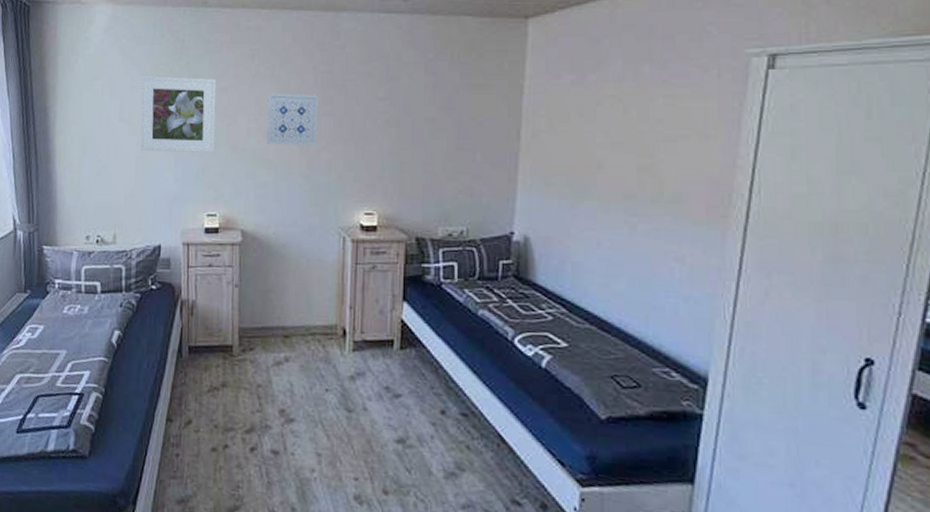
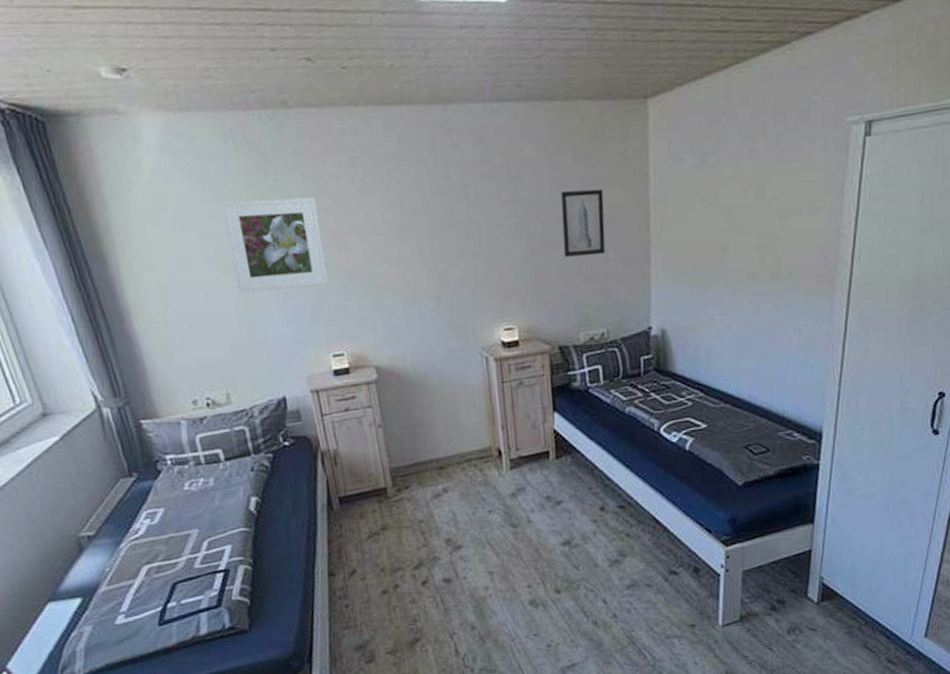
wall art: present [266,92,319,146] -> none [379,204,444,268]
wall art: none [430,93,476,156] -> present [561,188,605,257]

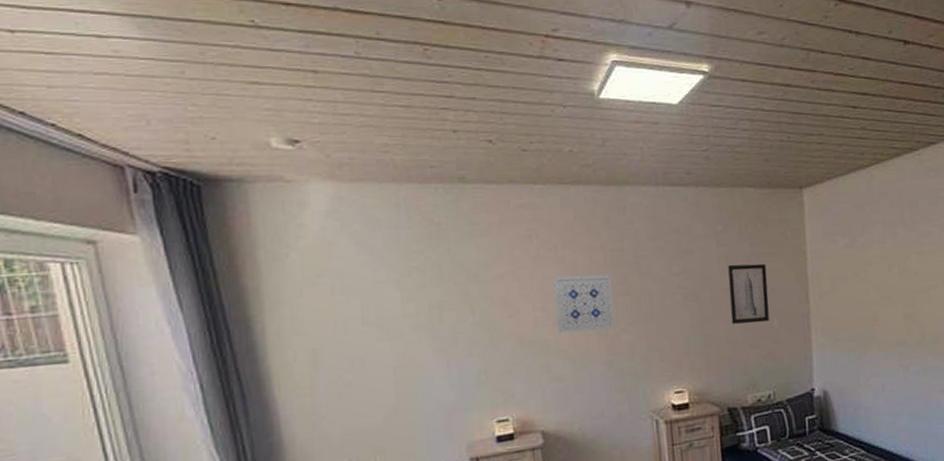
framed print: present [220,197,328,294] -> none [387,265,496,359]
wall art: none [379,204,444,268] -> present [553,274,616,333]

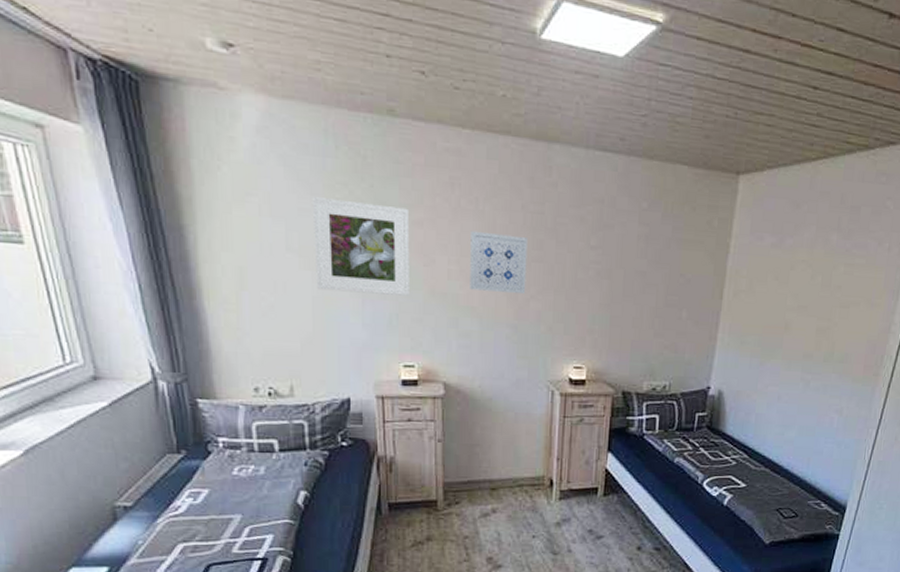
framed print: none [387,265,496,359] -> present [312,197,410,296]
wall art: present [728,263,770,324] -> none [640,246,686,312]

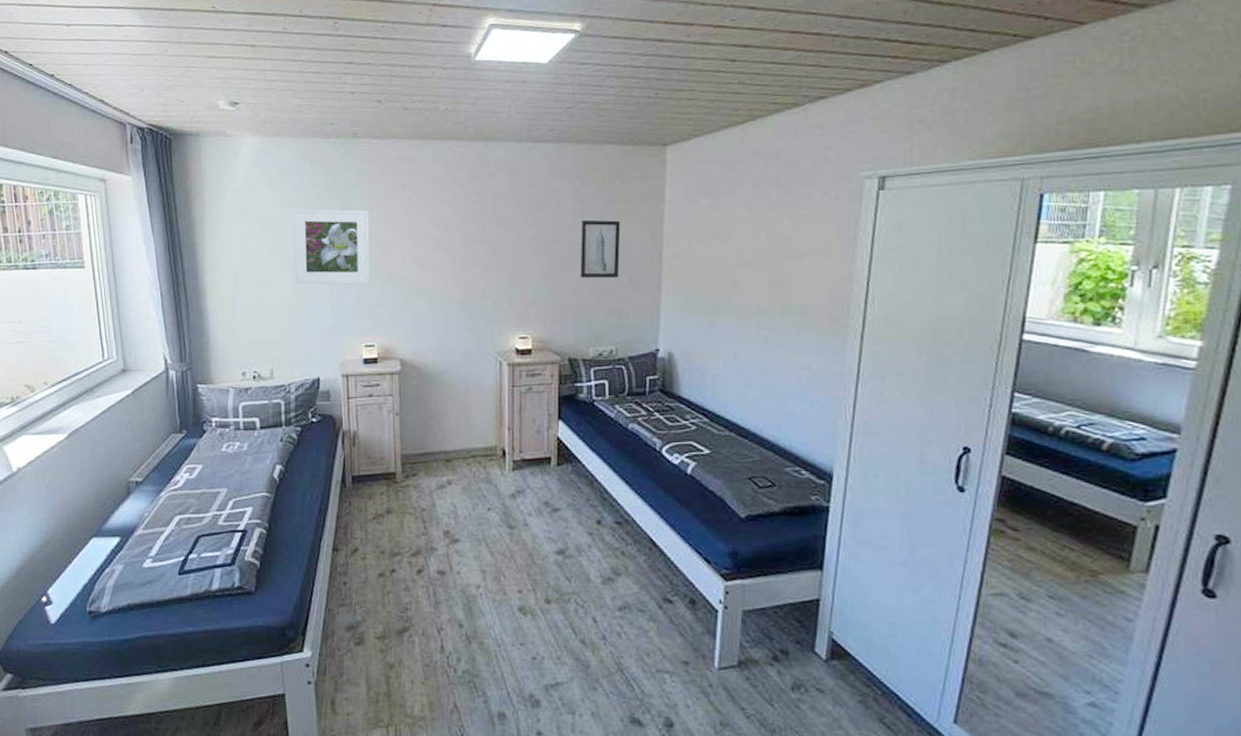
wall art: present [470,230,528,295] -> none [421,222,471,274]
wall art: none [640,246,686,312] -> present [580,219,621,279]

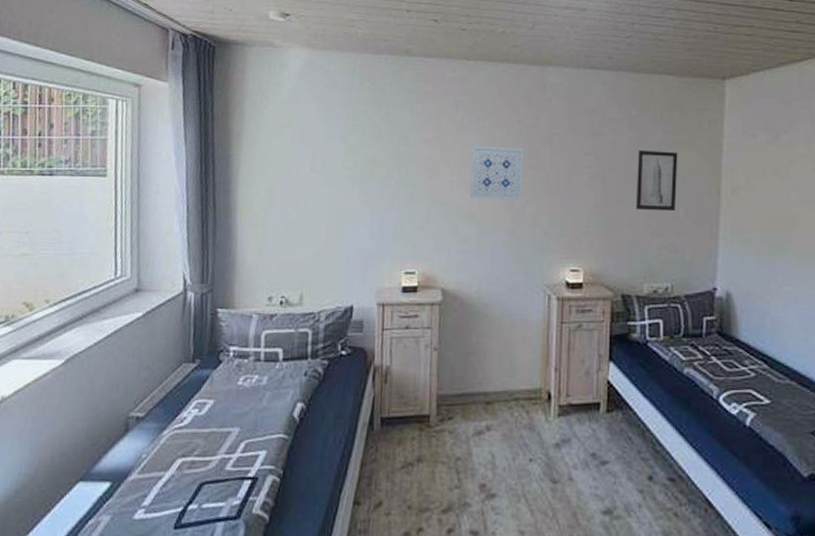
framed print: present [292,209,370,285] -> none [333,125,419,206]
wall art: none [421,222,471,274] -> present [470,145,524,201]

